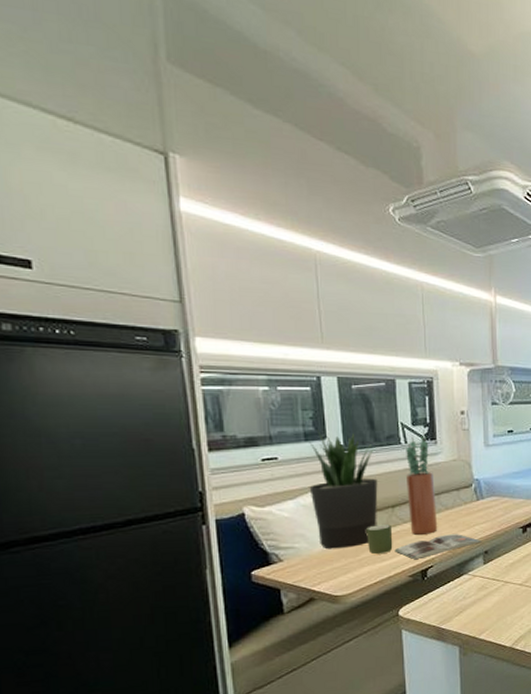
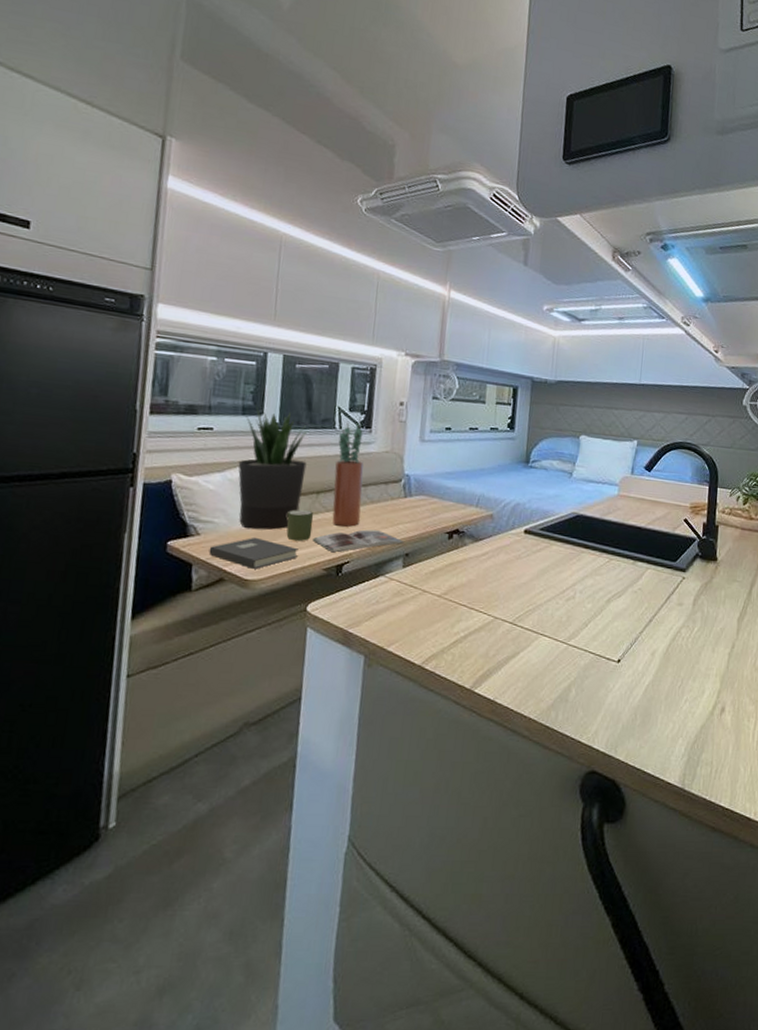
book: none [294,555,383,585] -> present [208,537,299,569]

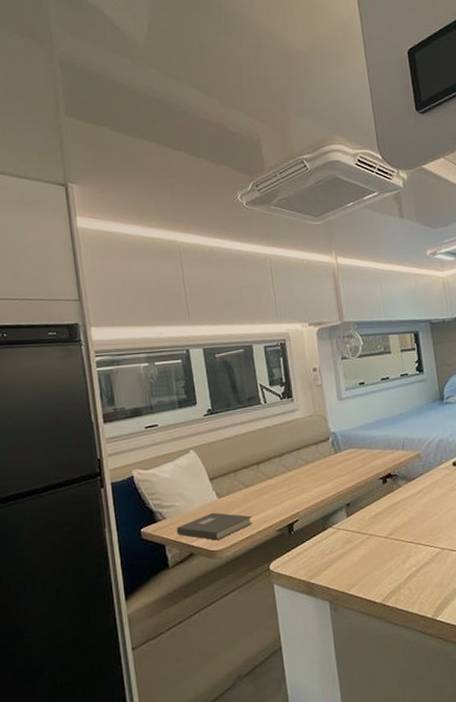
planter: present [238,405,307,531] -> none [183,397,245,507]
mug: present [286,510,314,542] -> none [235,481,260,511]
magazine: present [312,529,404,553] -> none [262,487,343,515]
vase: present [332,418,364,527] -> none [266,390,300,490]

